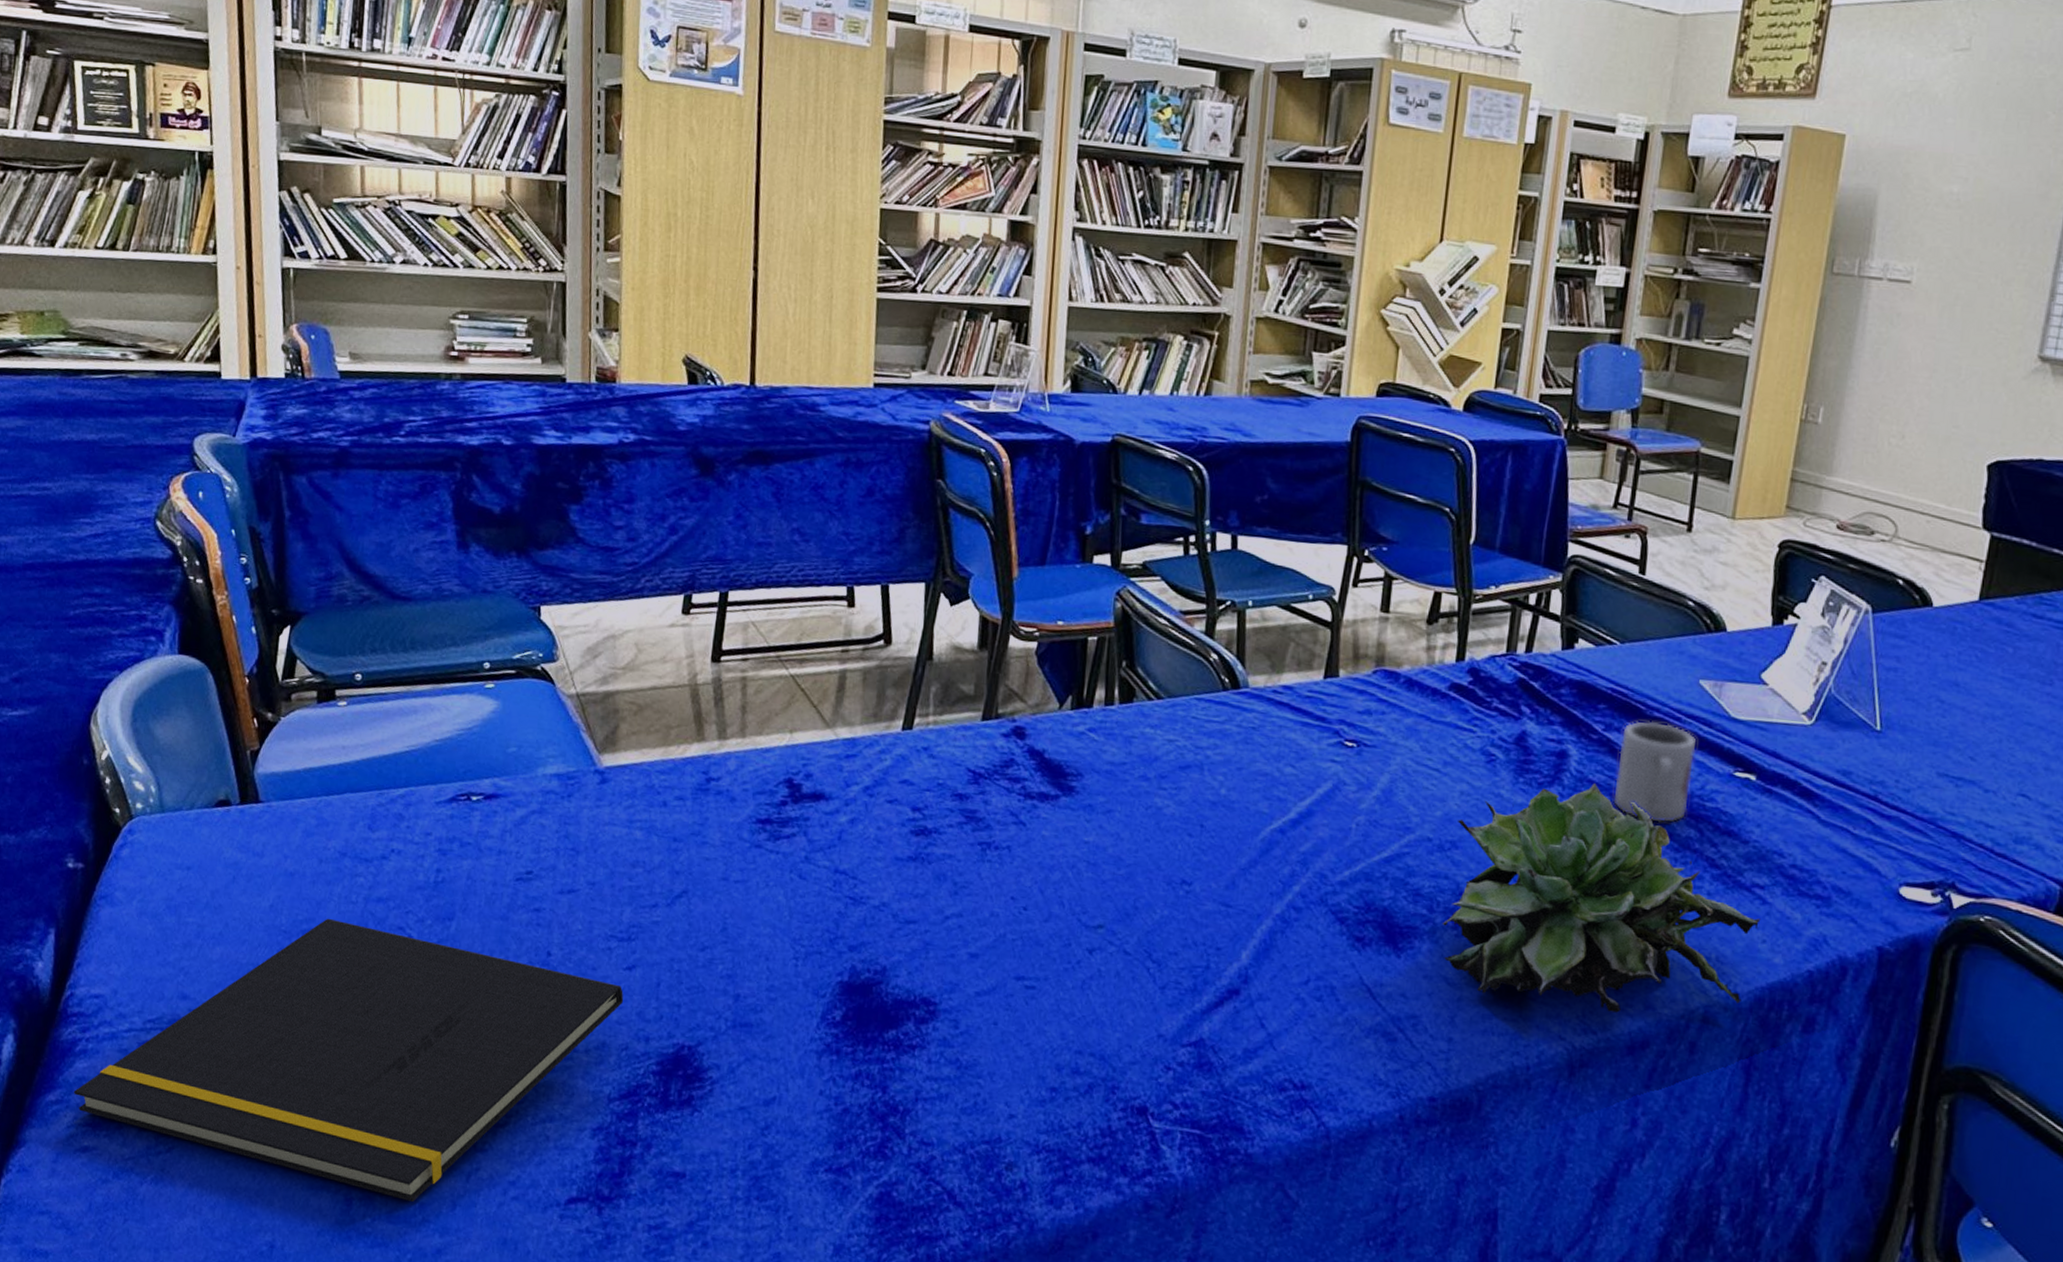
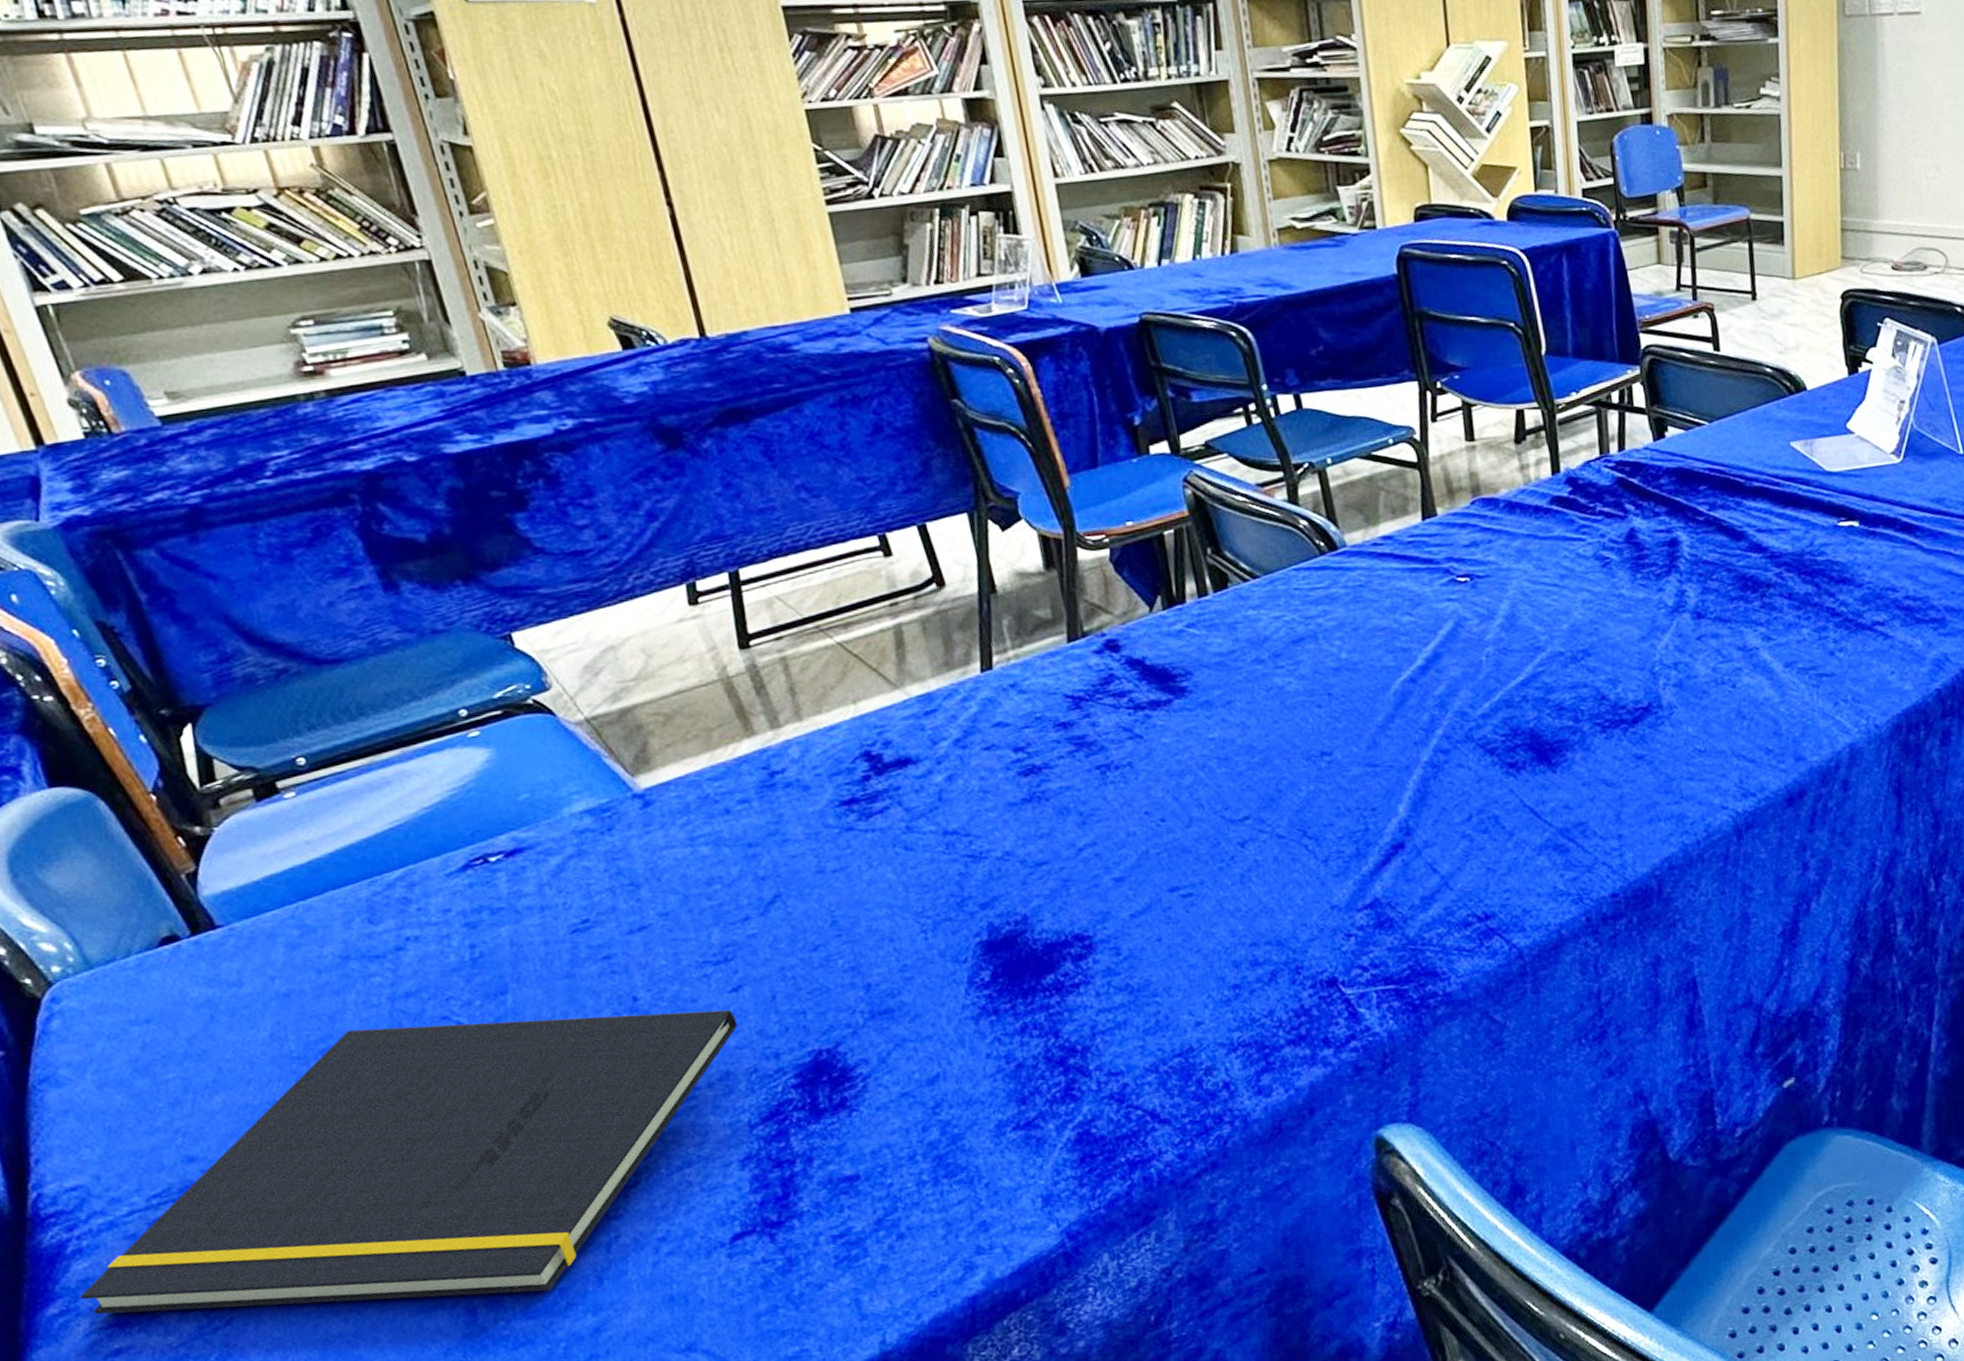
succulent plant: present [1443,783,1761,1013] -> none [1585,563,1886,786]
cup: present [1613,720,1696,823] -> none [1726,491,1800,586]

